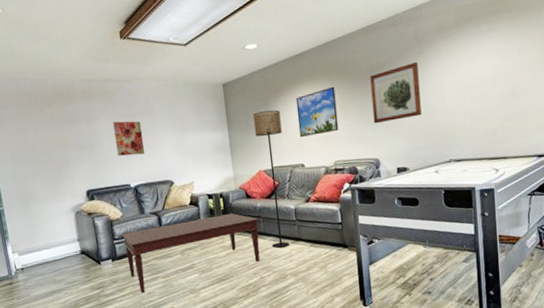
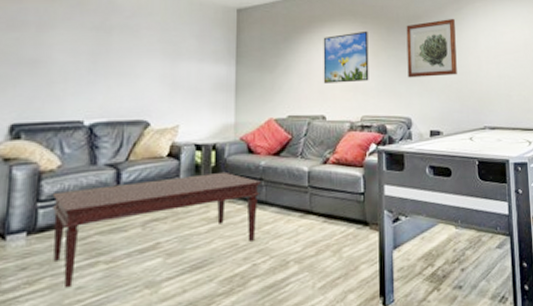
wall art: present [113,121,145,156] -> none [74,35,118,82]
floor lamp: present [252,110,290,248] -> none [269,47,303,223]

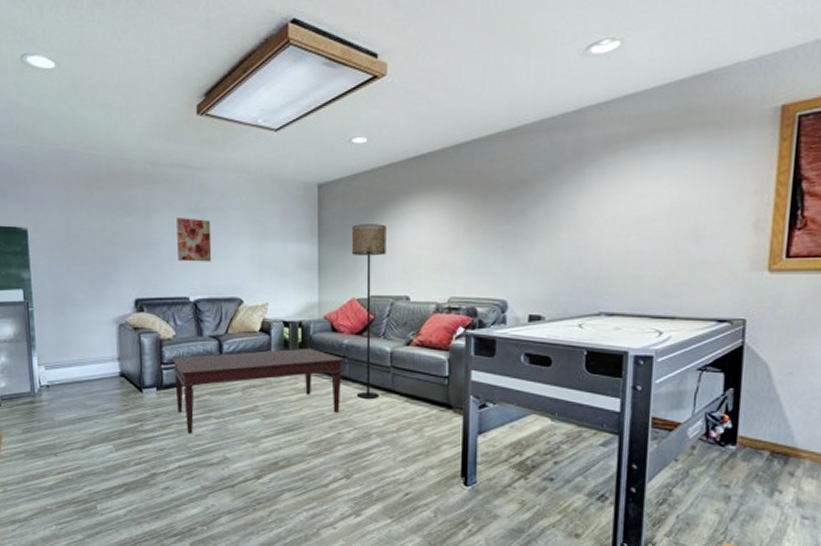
wall art: none [74,35,118,82] -> present [176,218,212,262]
floor lamp: none [269,47,303,223] -> present [351,224,386,399]
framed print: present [323,30,369,83] -> none [408,201,460,262]
wall art: present [406,18,457,78] -> none [506,180,572,256]

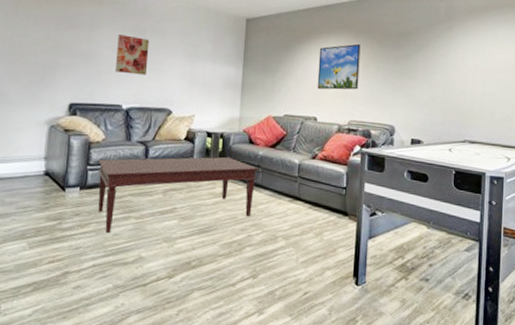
floor lamp: present [351,224,386,399] -> none [267,54,301,205]
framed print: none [408,201,460,262] -> present [317,43,361,90]

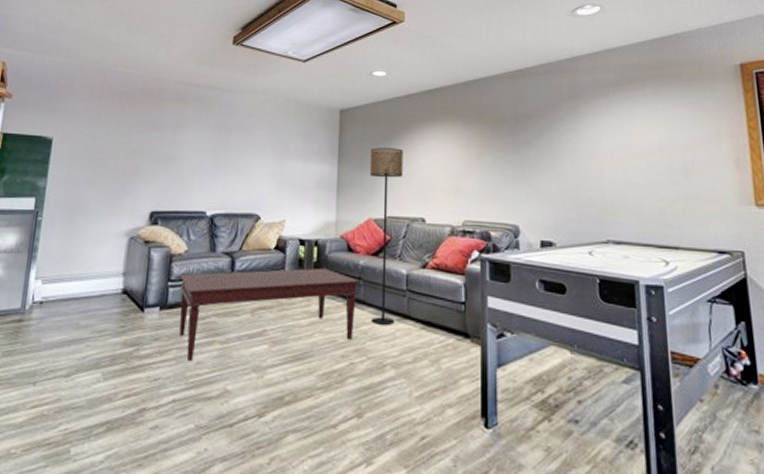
wall art: present [115,35,150,75] -> none [199,134,236,177]
floor lamp: none [267,54,301,205] -> present [369,148,403,325]
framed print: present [317,43,361,90] -> none [423,131,472,185]

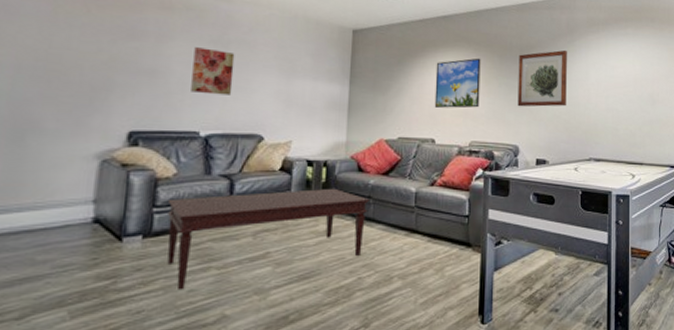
wall art: none [199,134,236,177] -> present [191,47,235,95]
floor lamp: present [369,148,403,325] -> none [379,70,416,240]
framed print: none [423,131,472,185] -> present [434,58,481,108]
wall art: none [514,117,574,183] -> present [517,50,567,107]

